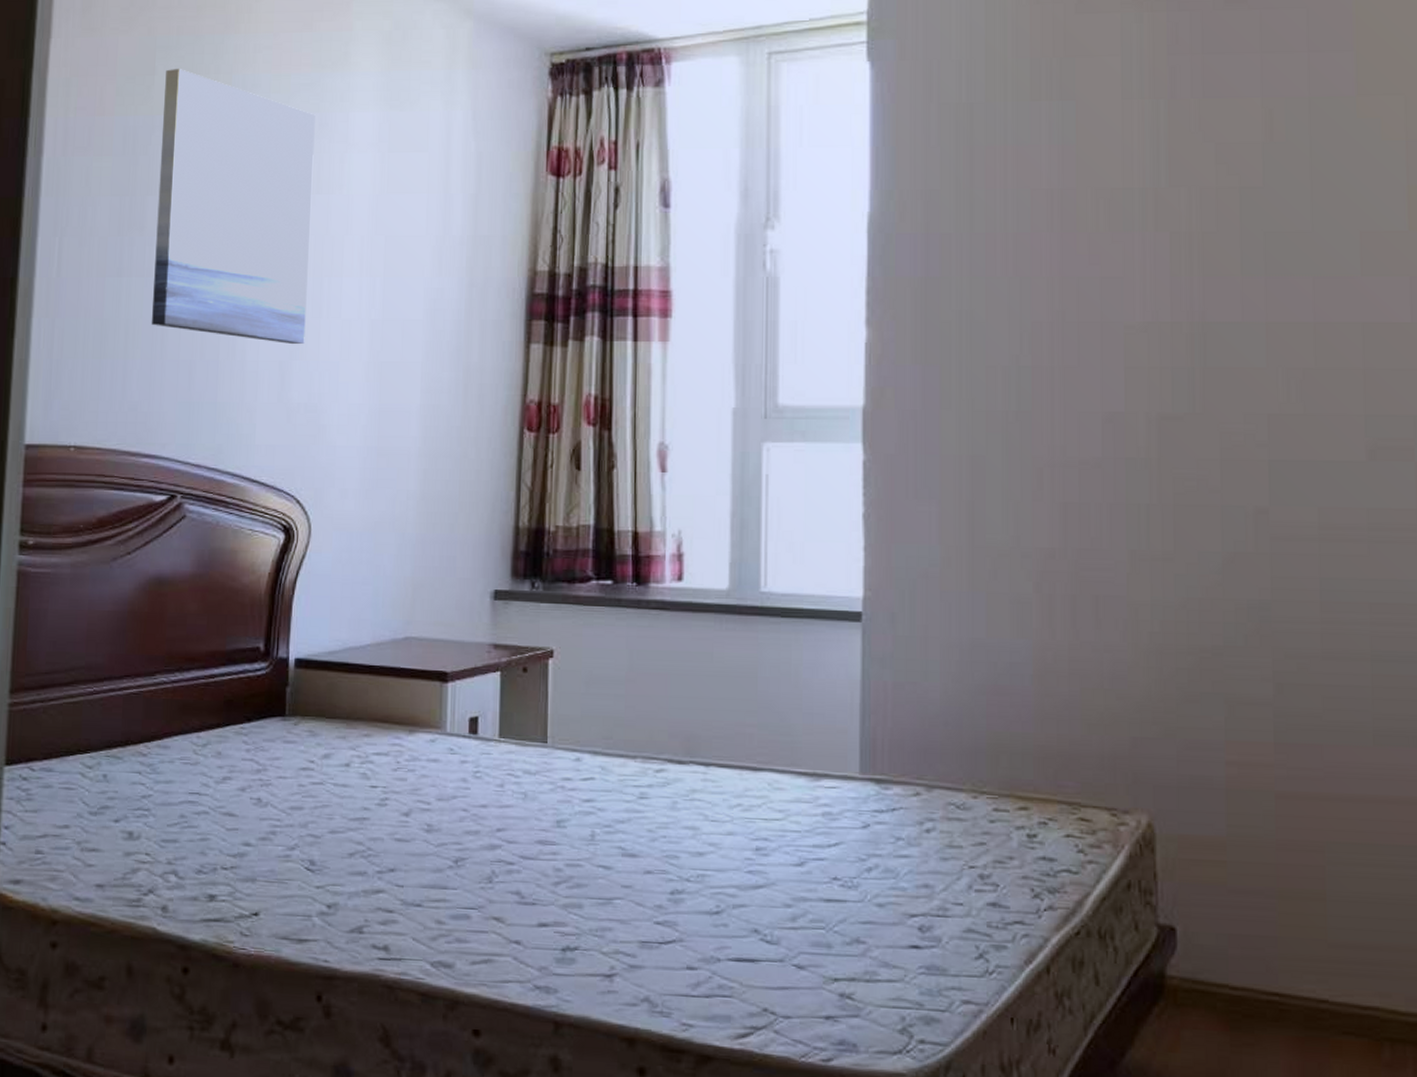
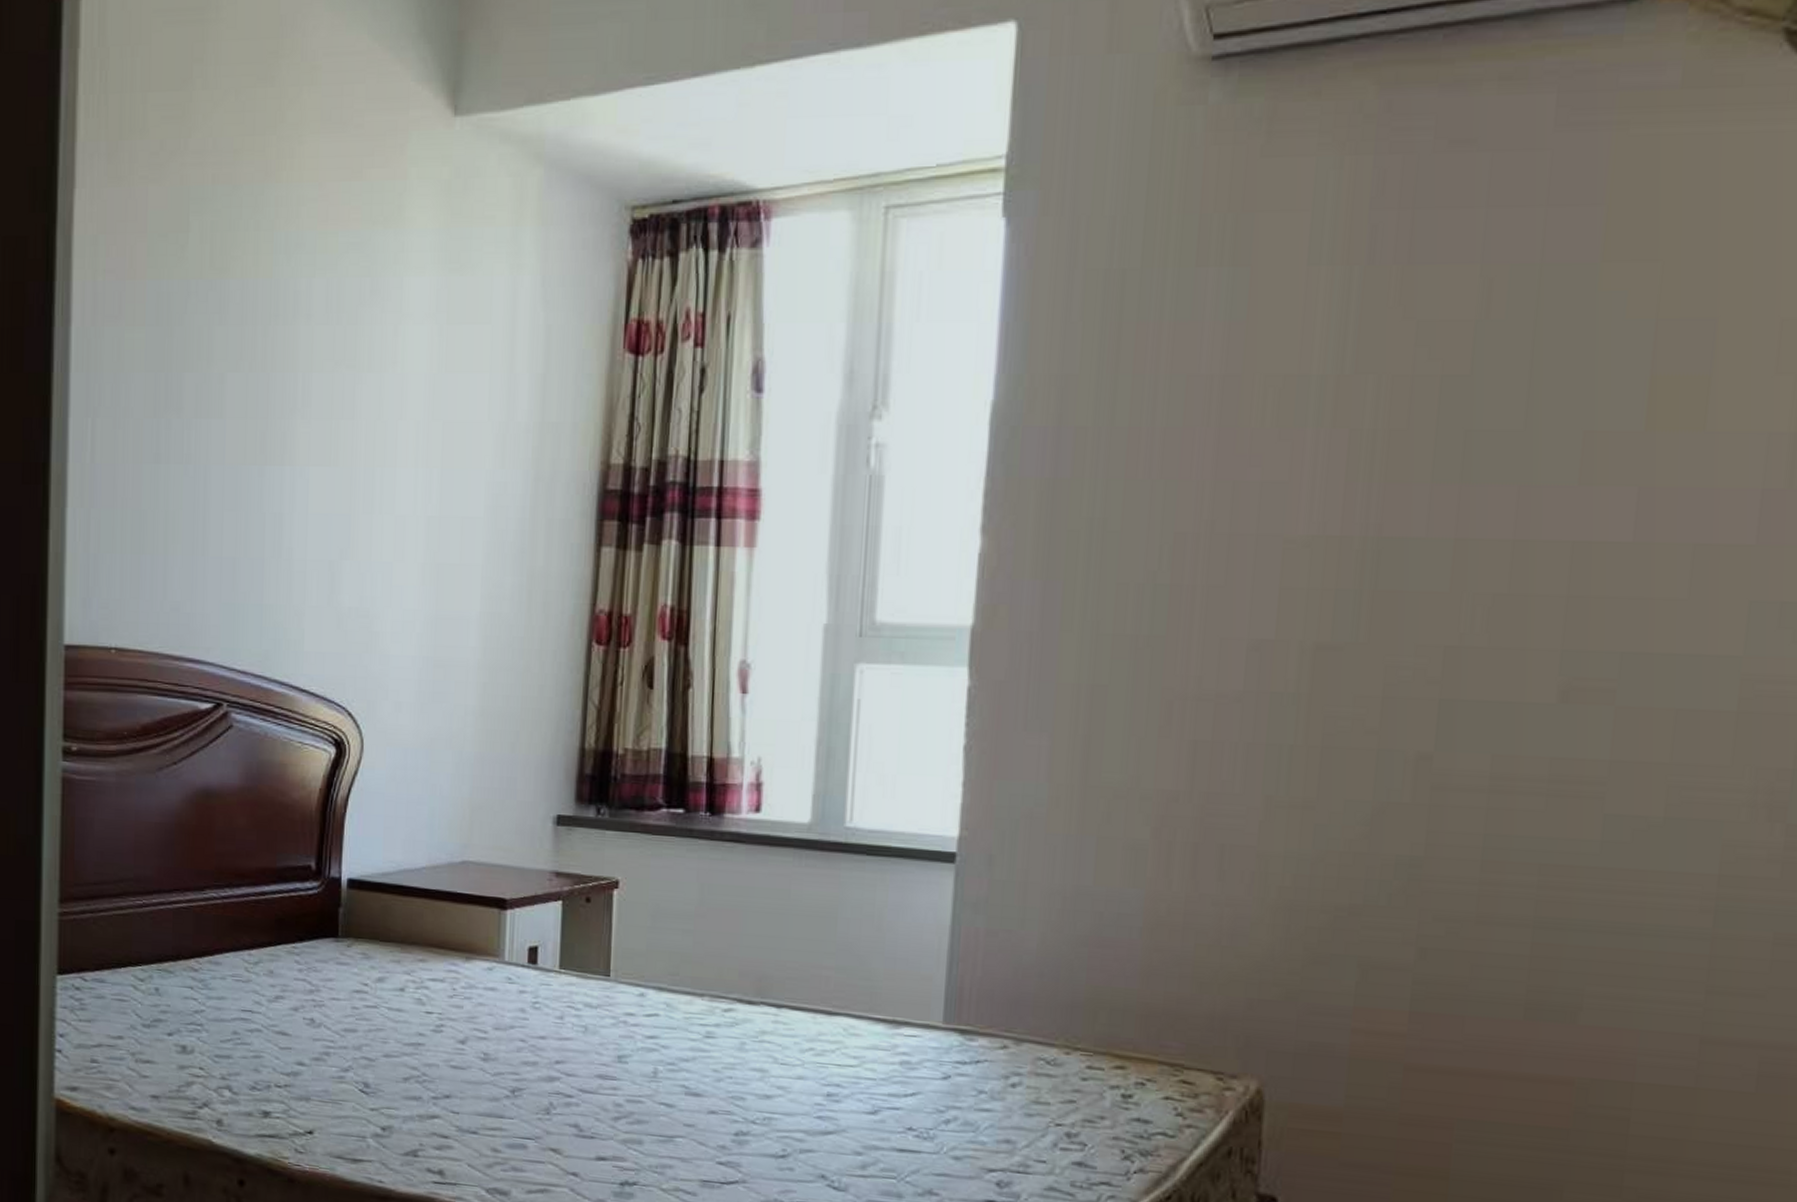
wall art: present [151,68,315,345] -> none [191,223,366,543]

